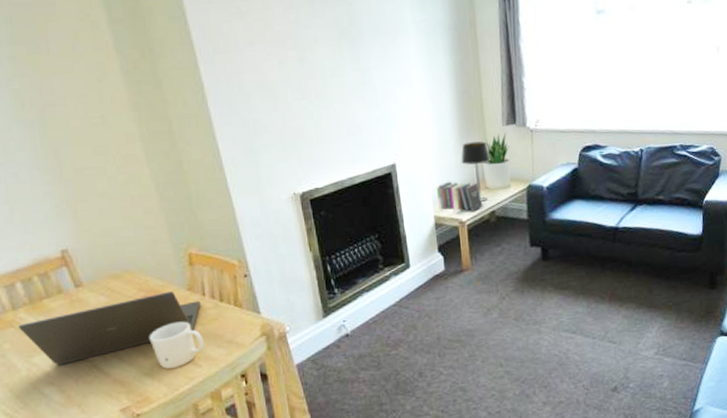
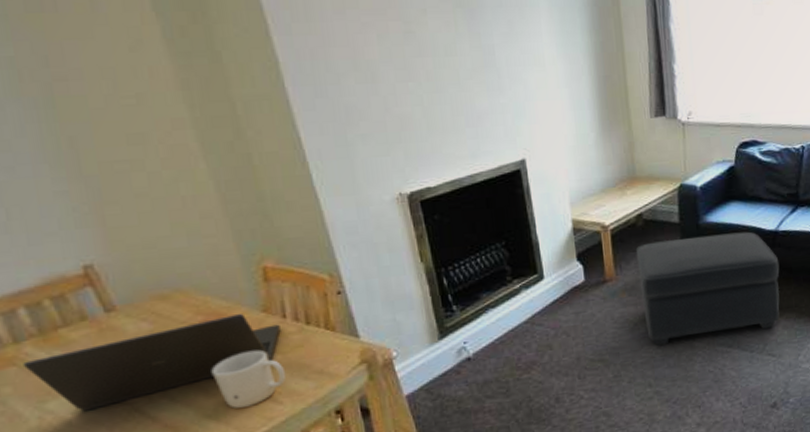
books: present [436,181,483,212] -> none [574,179,629,215]
table lamp: present [461,141,491,202] -> none [603,135,637,203]
planter: present [483,133,512,190] -> none [629,126,661,191]
ottoman: none [489,227,620,330] -> present [636,231,780,346]

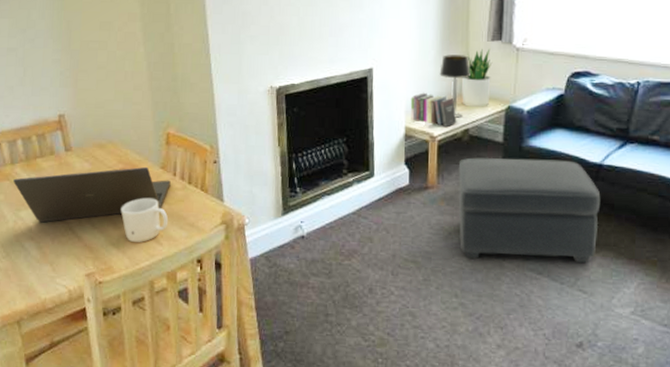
books: none [574,179,629,215] -> present [410,92,457,128]
table lamp: none [603,135,637,203] -> present [439,54,470,118]
planter: none [629,126,661,191] -> present [462,49,493,108]

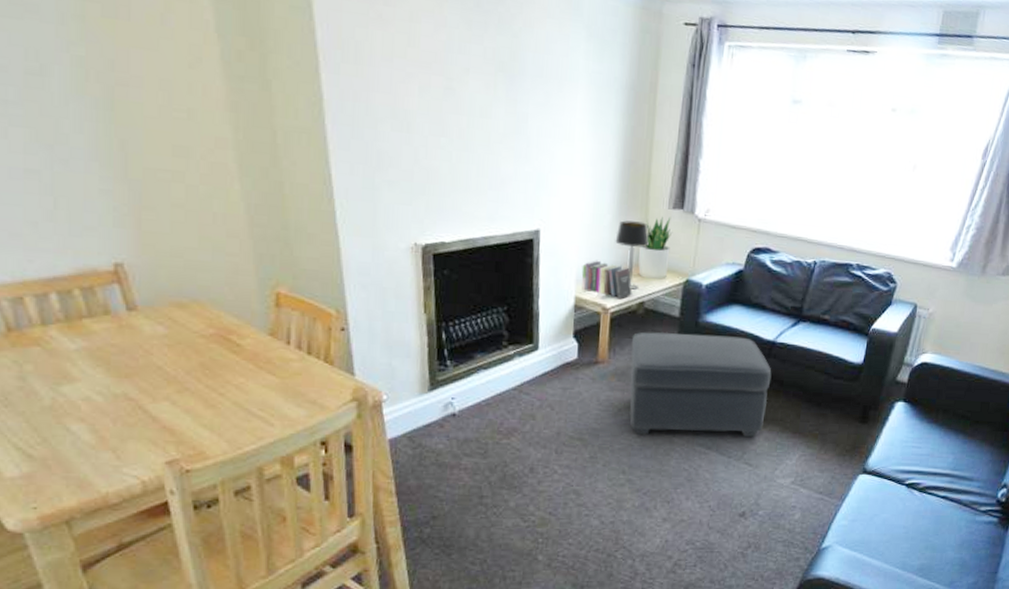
laptop: present [13,166,171,223] -> none [47,332,283,400]
mug: present [120,197,169,243] -> none [213,370,282,424]

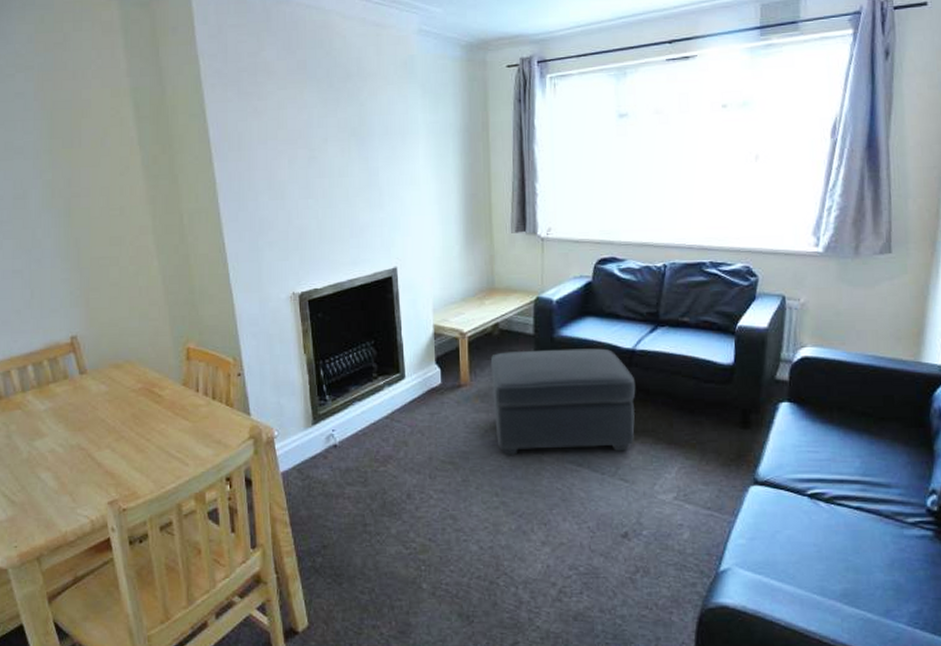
books: present [581,260,632,300] -> none [437,288,486,323]
table lamp: present [615,220,649,290] -> none [465,248,497,313]
planter: present [638,217,673,280] -> none [489,241,518,302]

